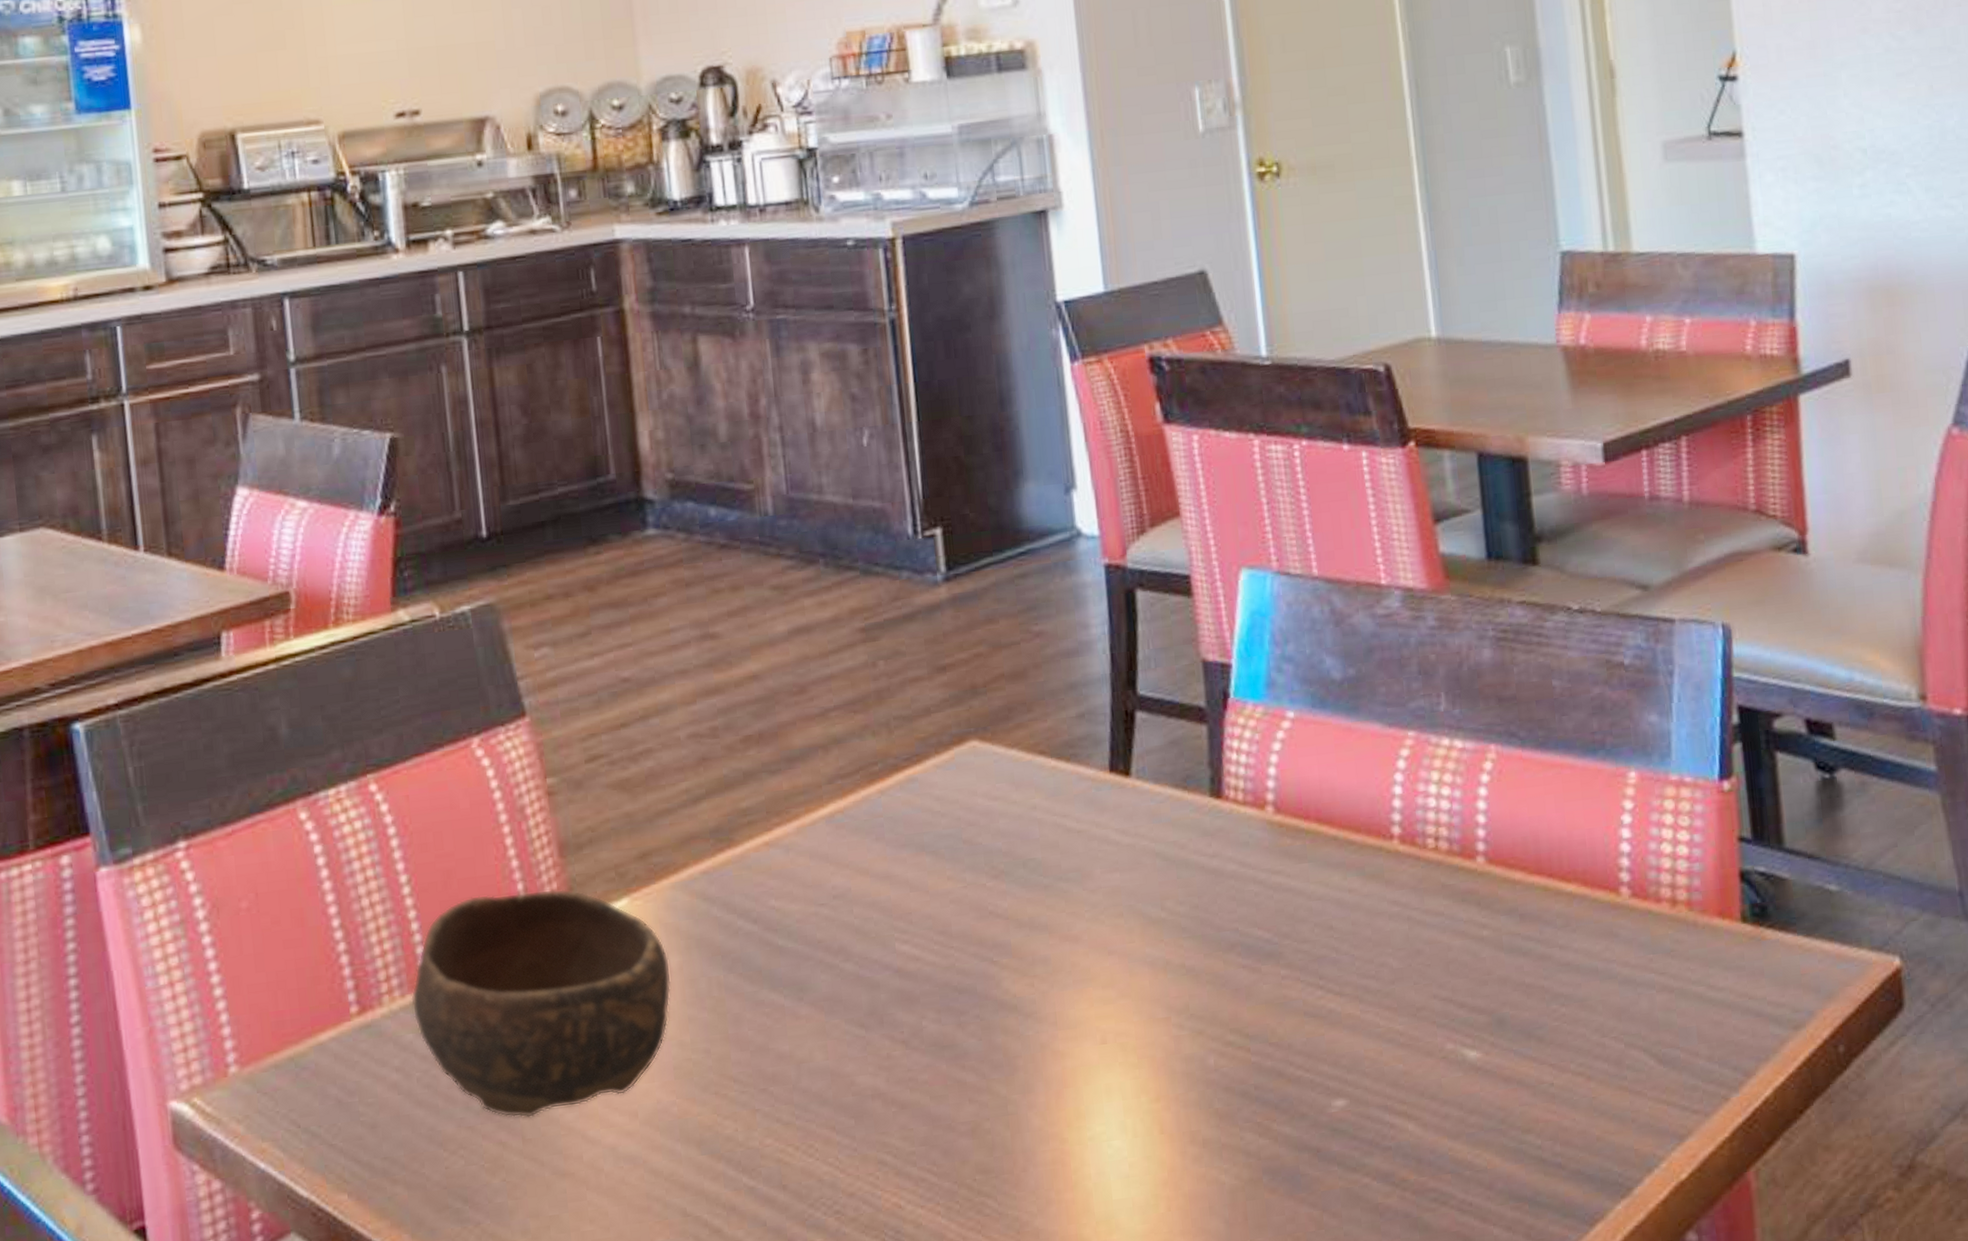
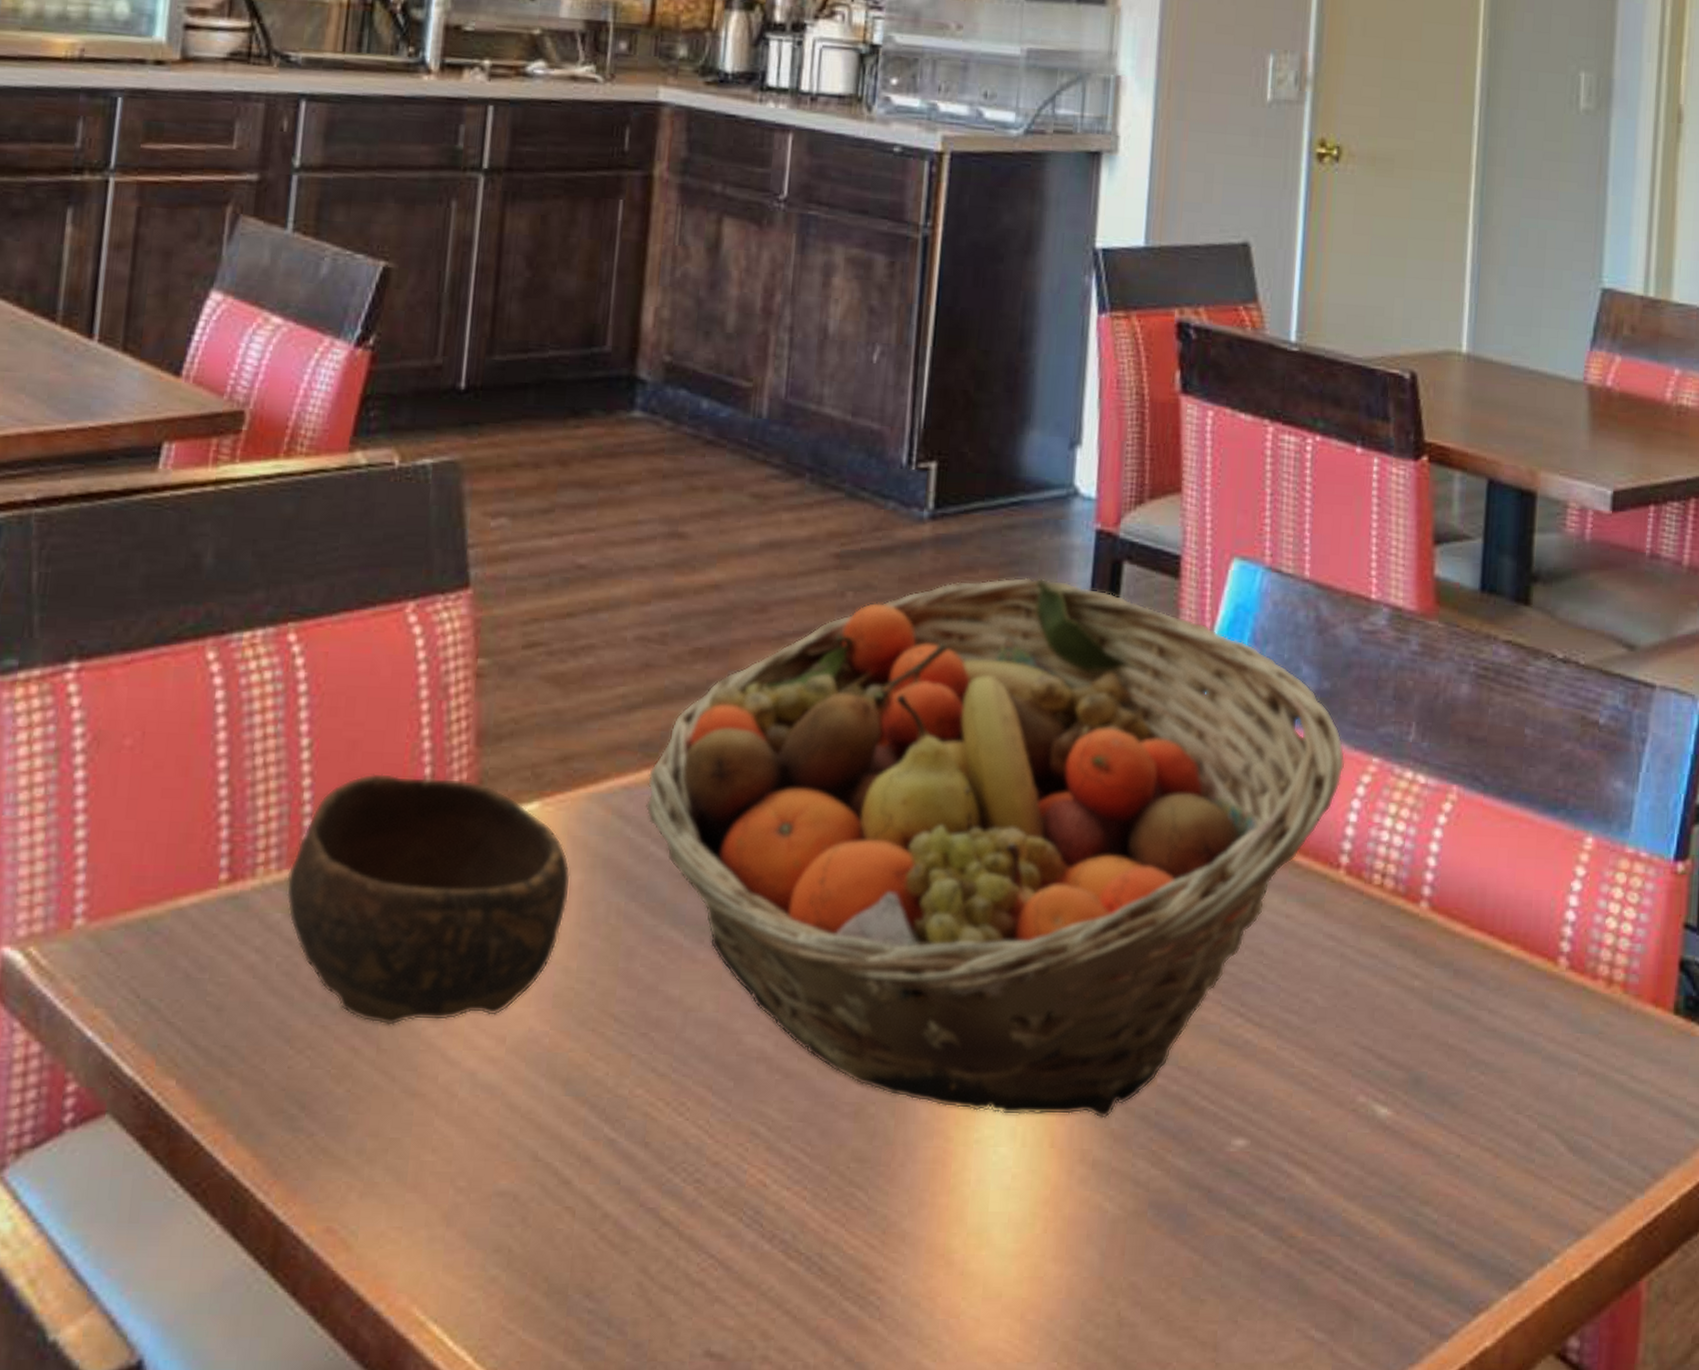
fruit basket: none [723,617,1382,1112] -> present [646,577,1346,1119]

